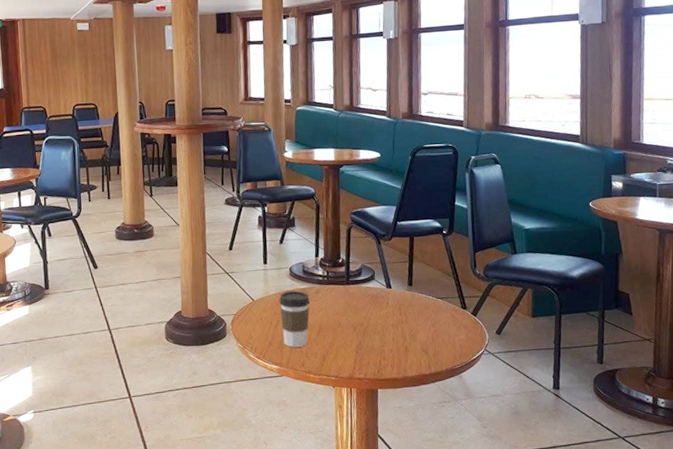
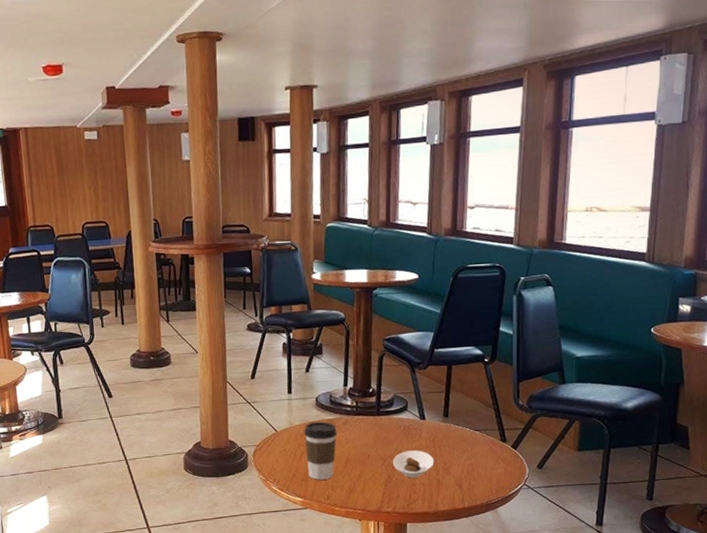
saucer: none [363,318,401,345] -> present [393,450,434,479]

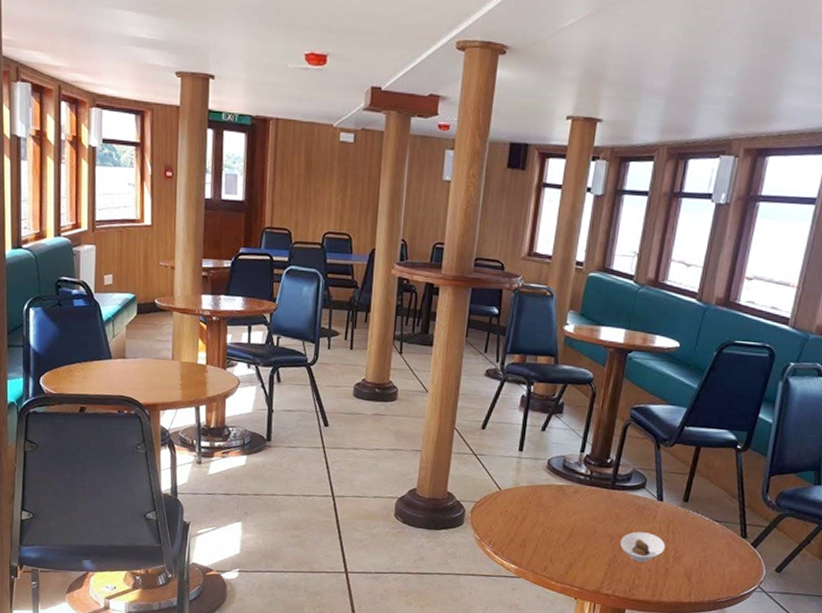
coffee cup: present [304,421,337,480] -> none [527,485,565,550]

